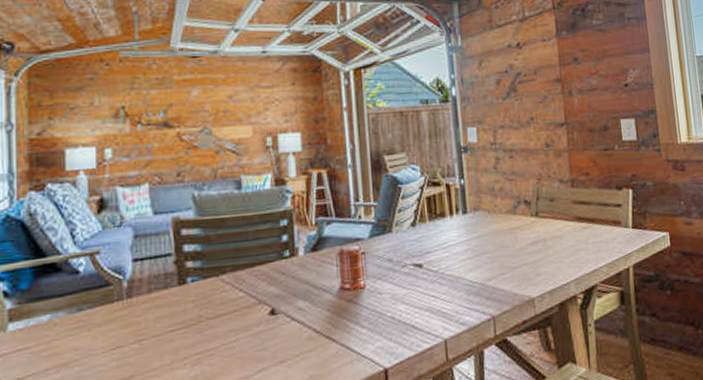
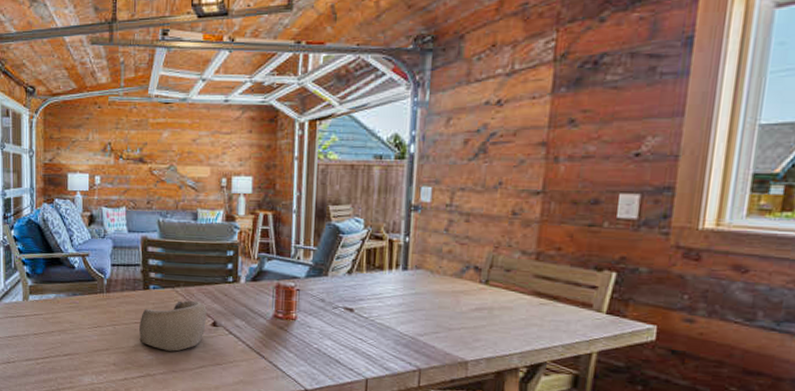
decorative bowl: none [176,287,263,360] -> present [139,300,207,352]

